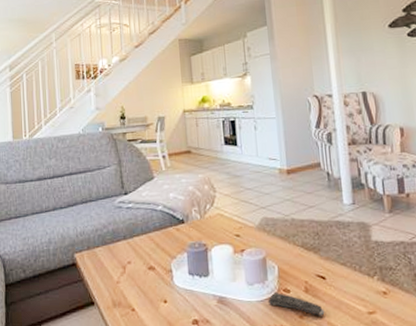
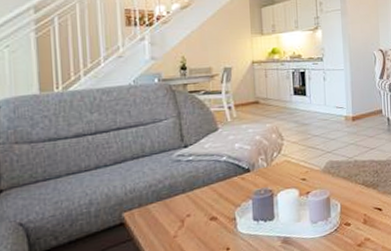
remote control: present [267,293,325,316] -> none [330,227,380,243]

